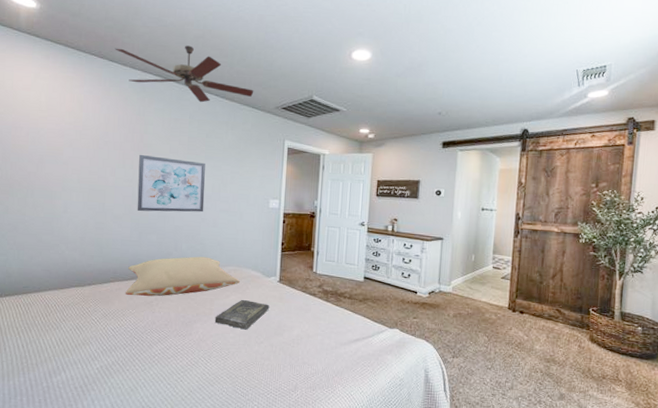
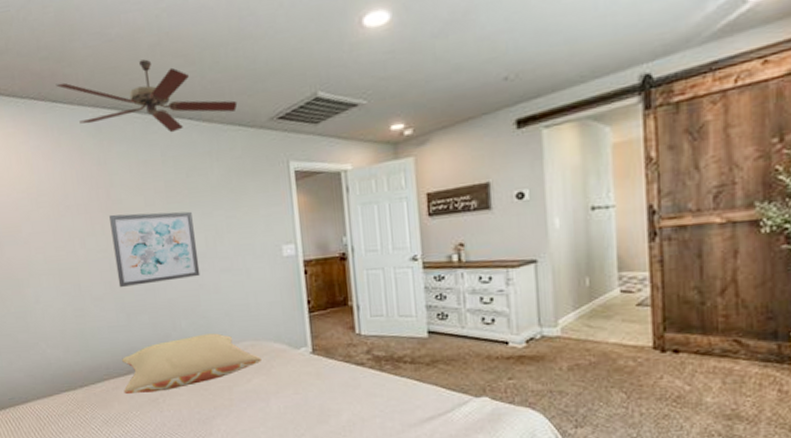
book: present [214,299,269,330] -> none [237,381,305,421]

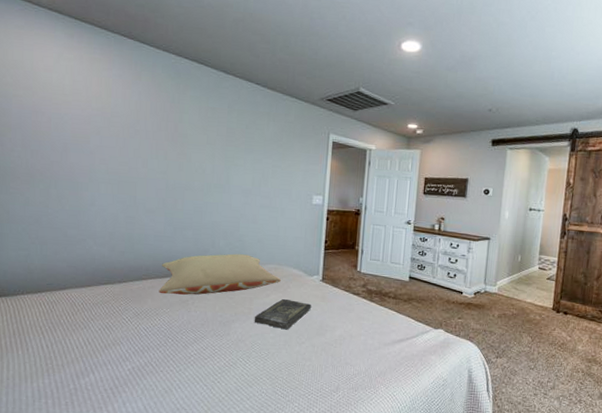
ceiling fan: present [55,59,238,133] -> none [146,29,298,92]
wall art: present [109,211,200,288] -> none [171,144,245,208]
book: none [237,381,305,421] -> present [254,298,311,330]

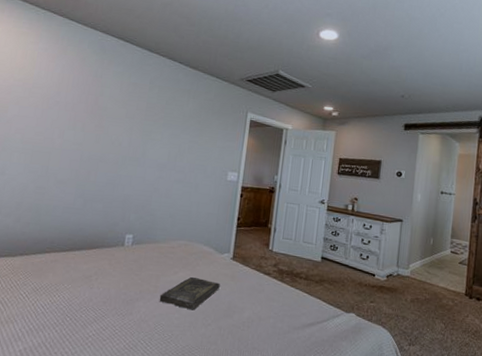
pillow: present [158,253,281,295] -> none [61,228,190,271]

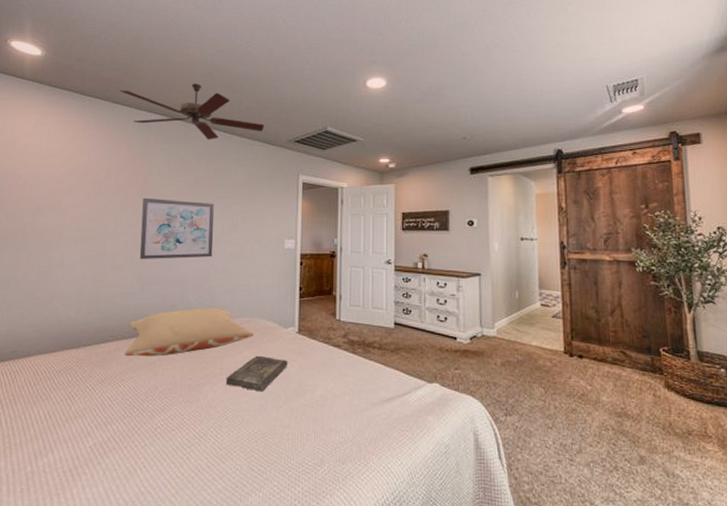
pillow: none [61,228,190,271] -> present [124,307,254,357]
ceiling fan: none [76,7,220,69] -> present [119,83,265,140]
wall art: none [84,117,163,182] -> present [139,197,214,260]

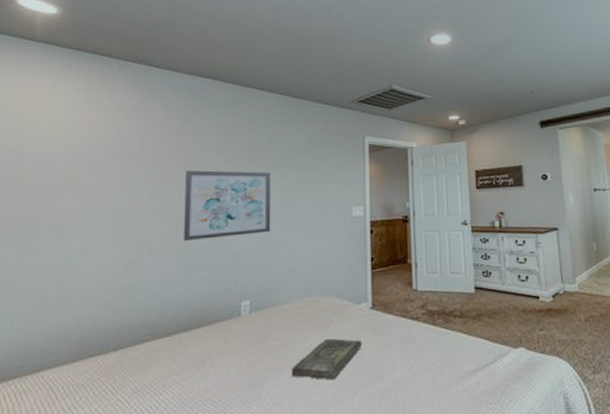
ceiling fan: present [119,83,265,140] -> none [155,42,325,103]
pillow: present [124,307,254,357] -> none [166,289,322,357]

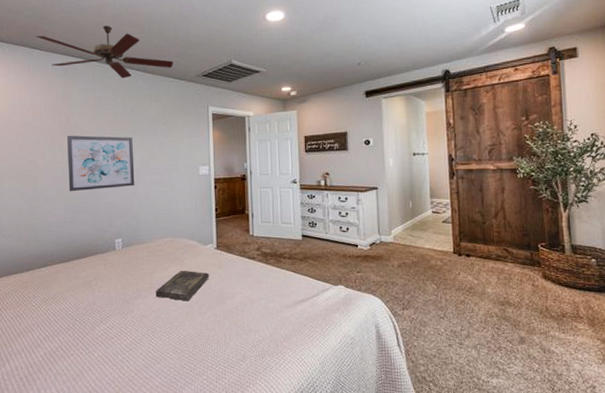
ceiling fan: none [155,42,325,103] -> present [36,25,174,79]

